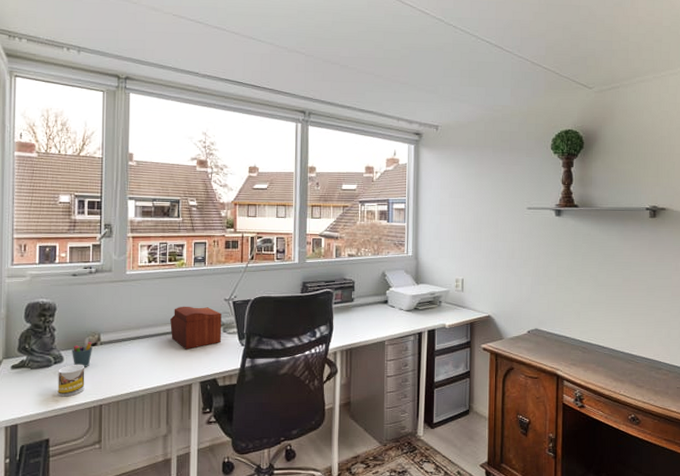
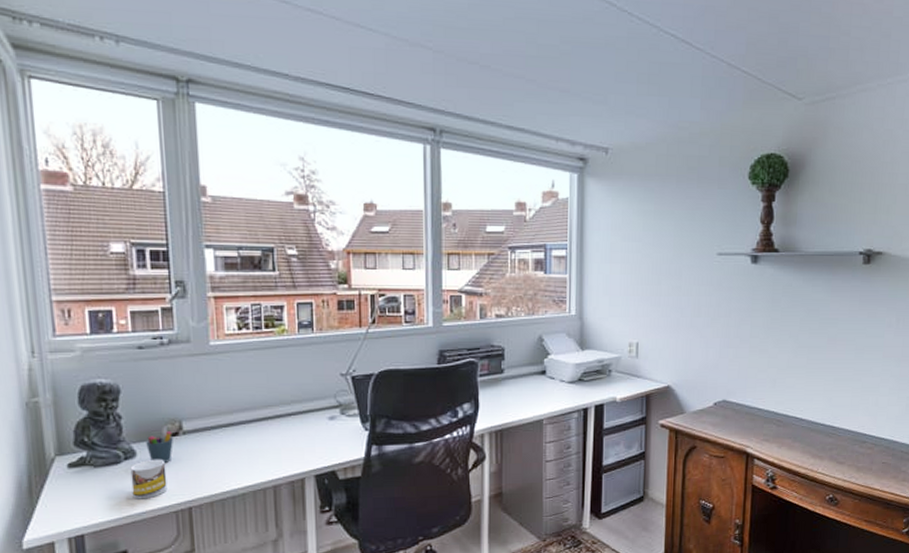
sewing box: present [170,306,221,350] -> none [272,383,339,437]

